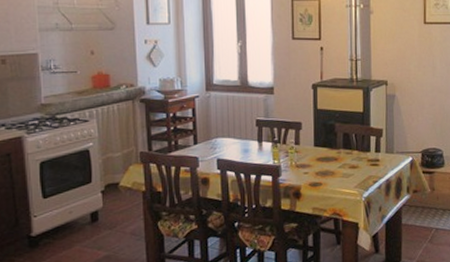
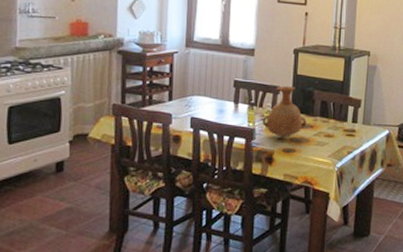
vase: none [286,122,331,173] -> present [262,86,307,139]

